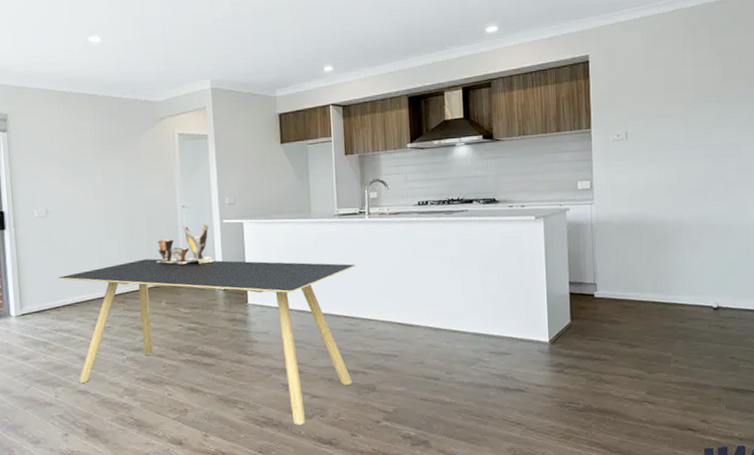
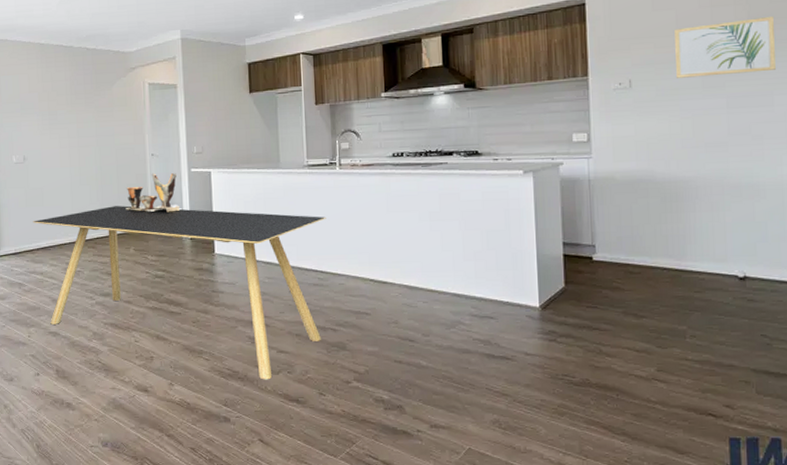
wall art: none [663,75,744,131] -> present [674,15,776,78]

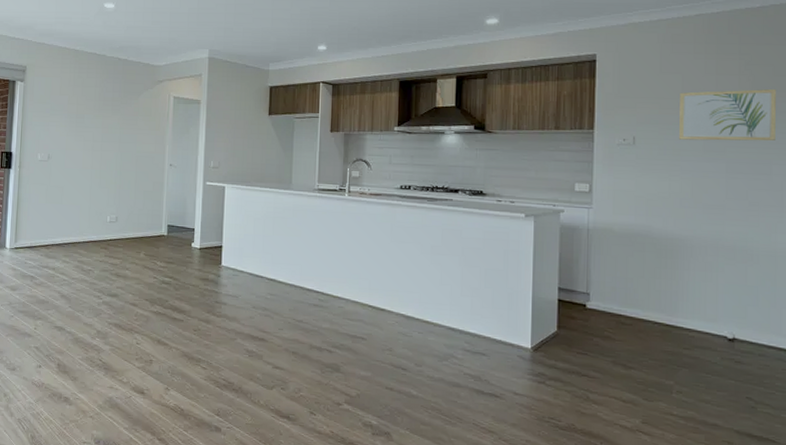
dining table: present [32,206,326,380] -> none [50,210,332,394]
pottery: present [126,173,182,212] -> none [140,182,194,222]

